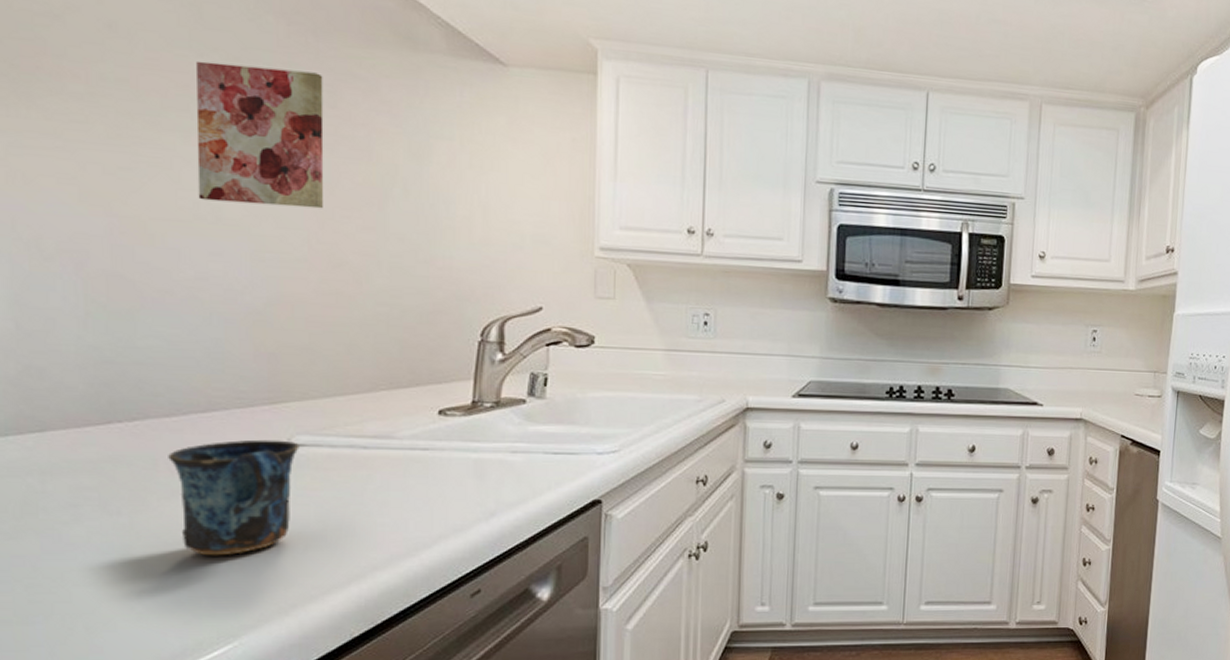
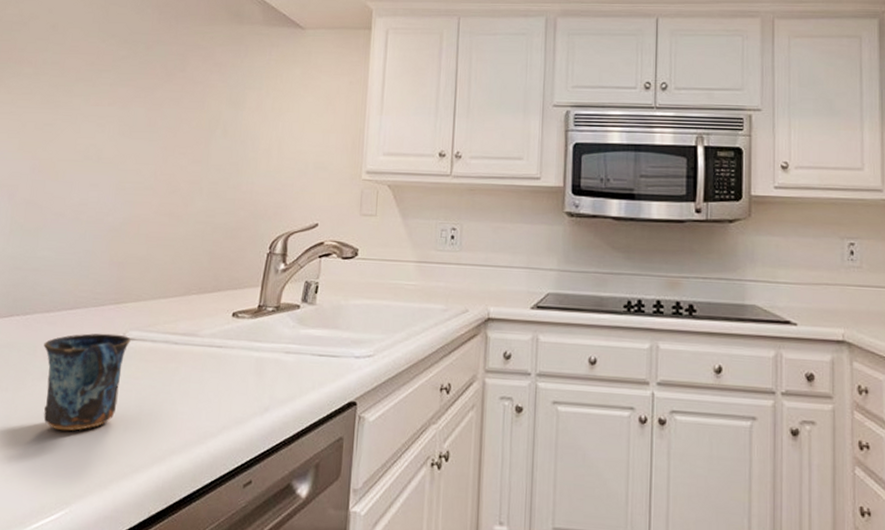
wall art: present [196,60,324,209] -> none [89,45,178,148]

